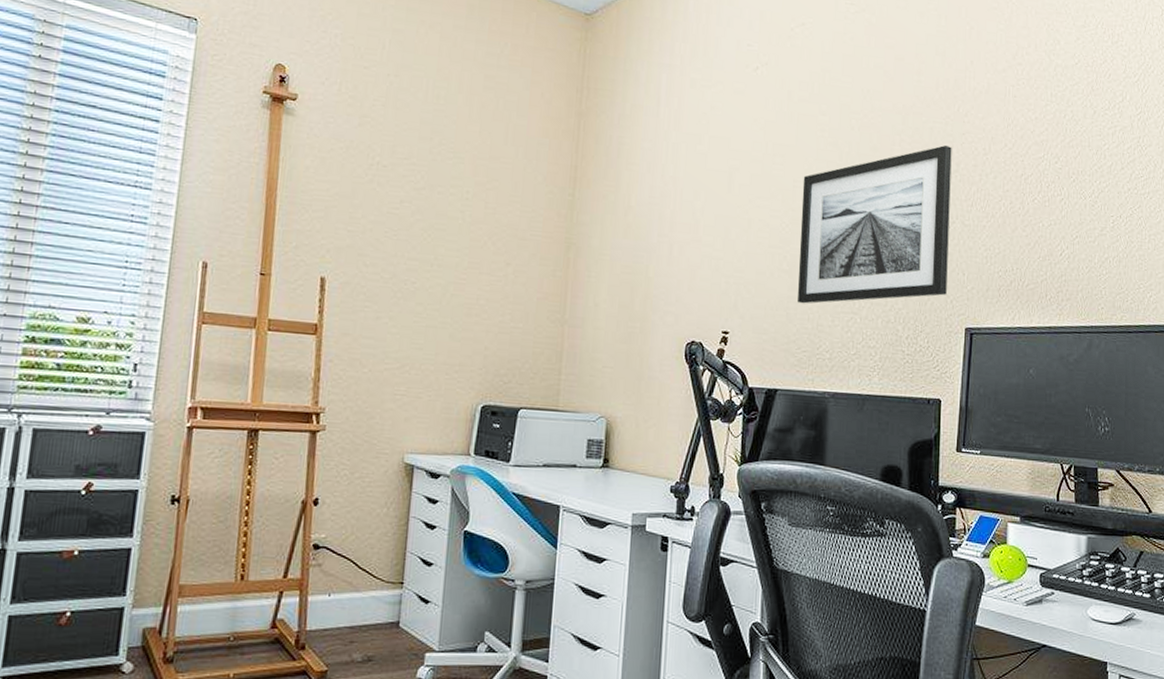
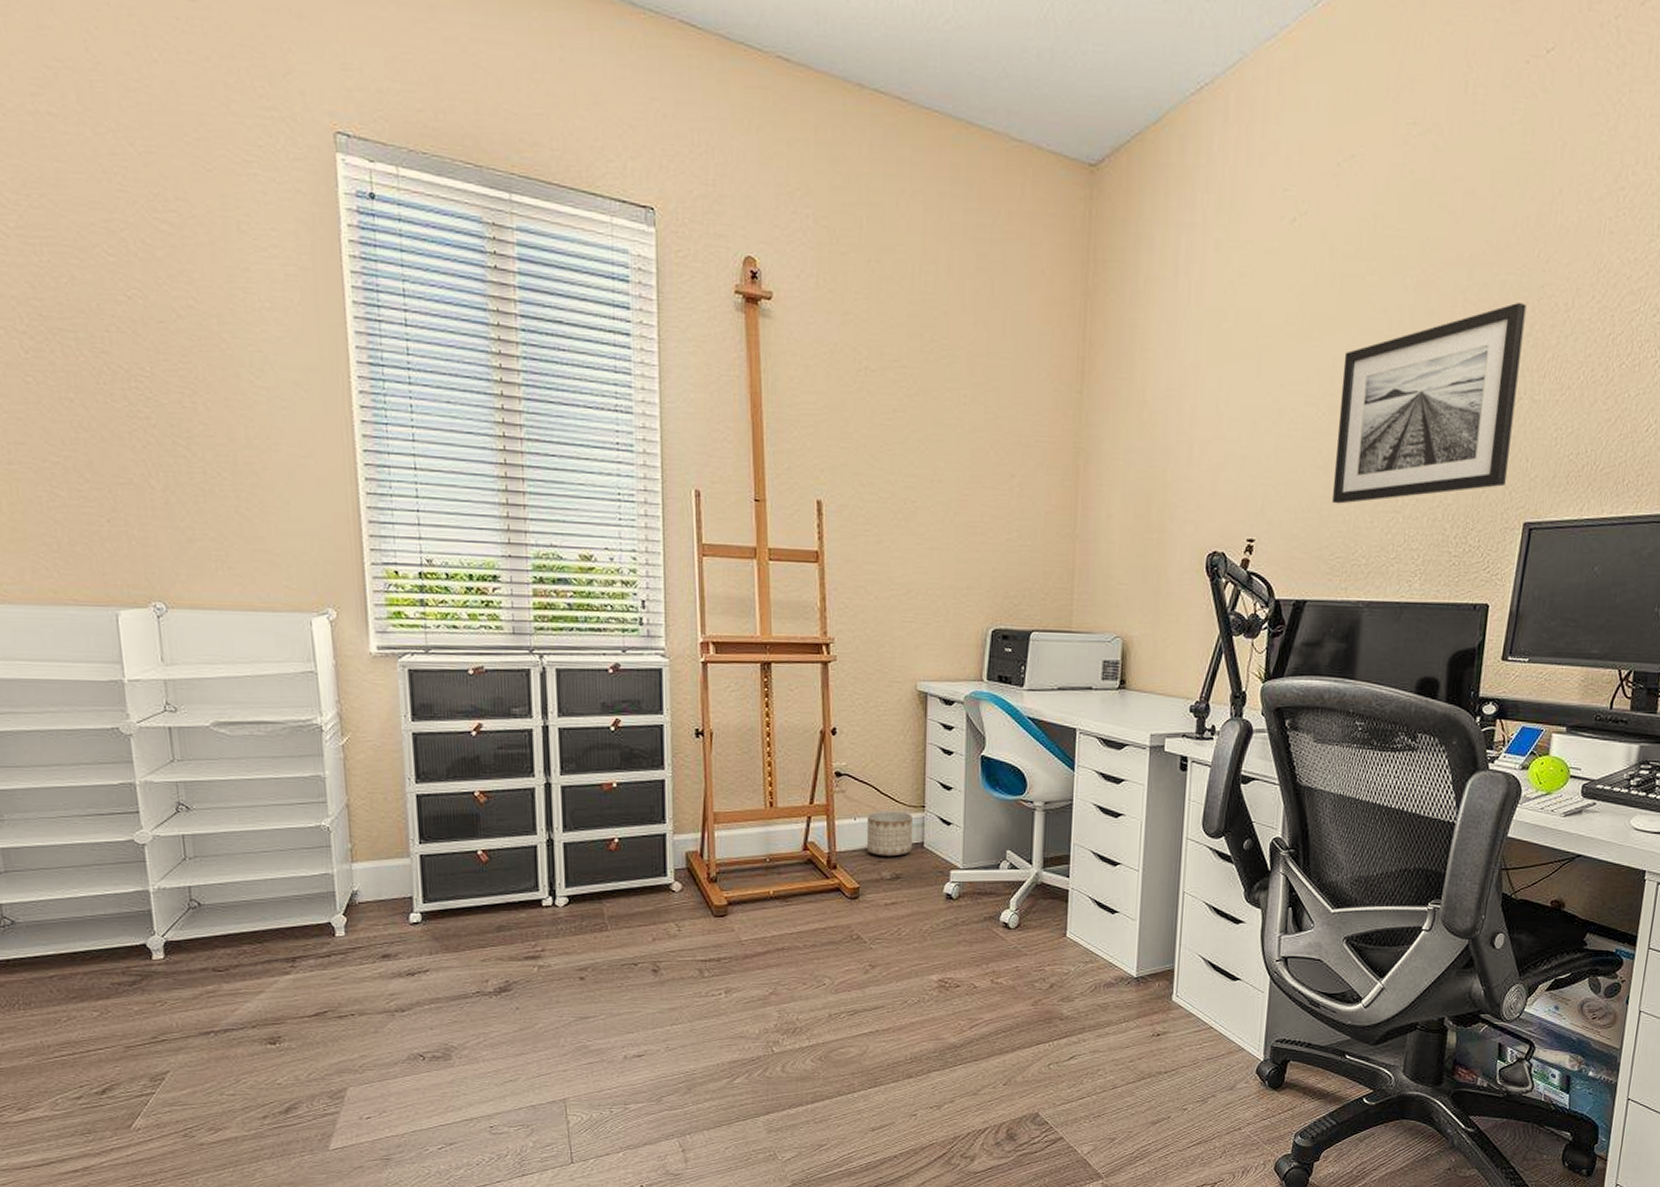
planter: none [338,586,390,637] -> present [866,811,912,857]

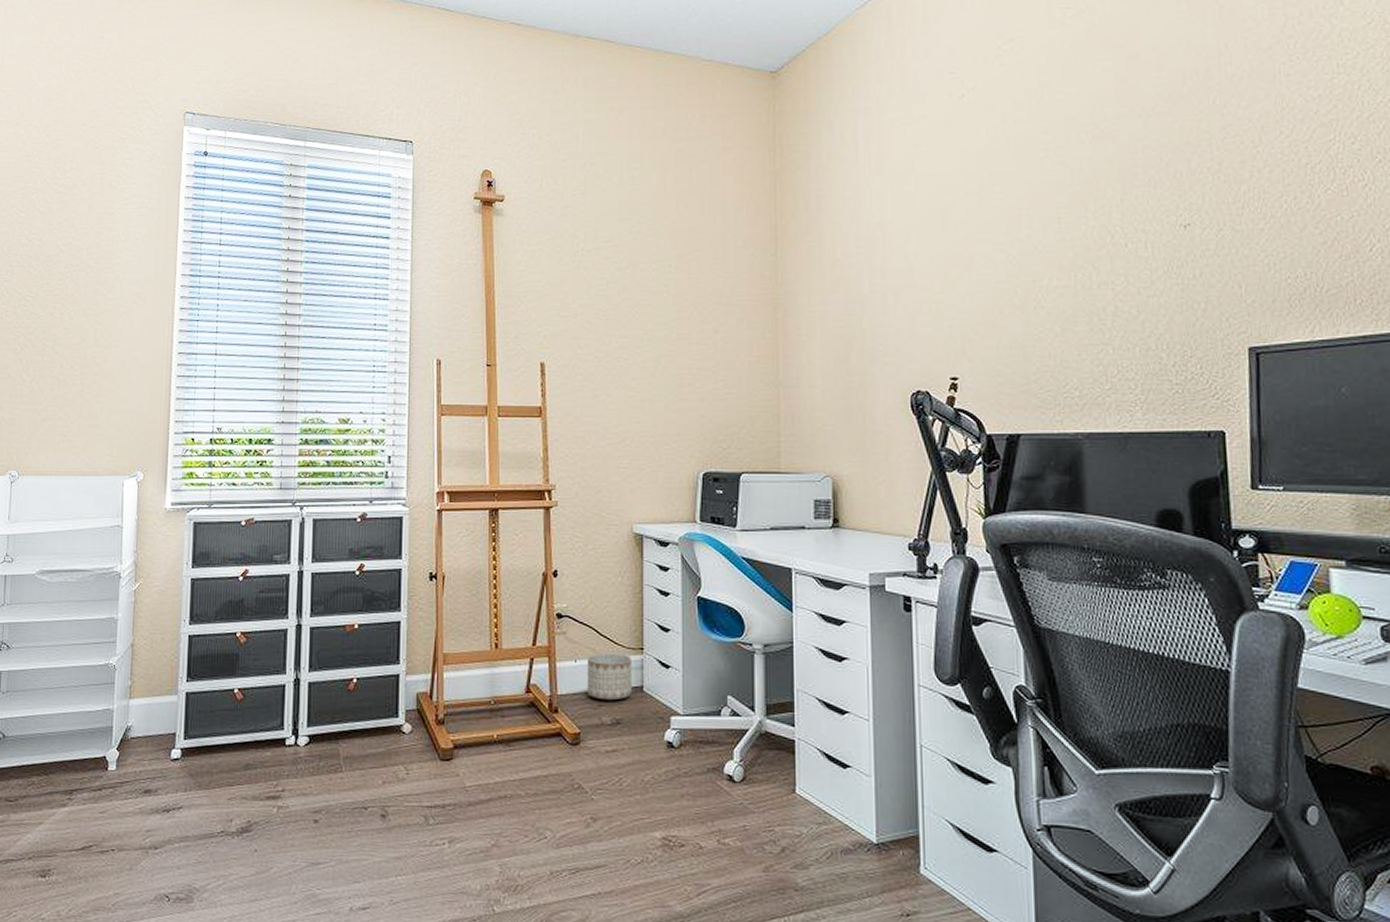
wall art: present [1332,301,1527,504] -> none [1028,143,1220,340]

